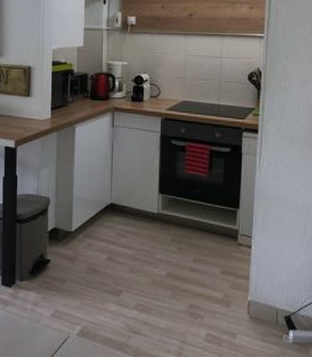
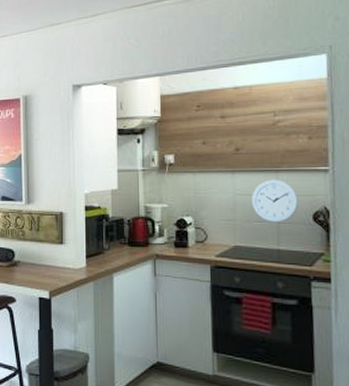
wall clock: none [200,43,238,81] -> present [251,179,300,223]

